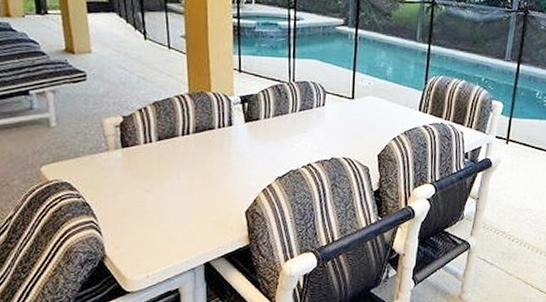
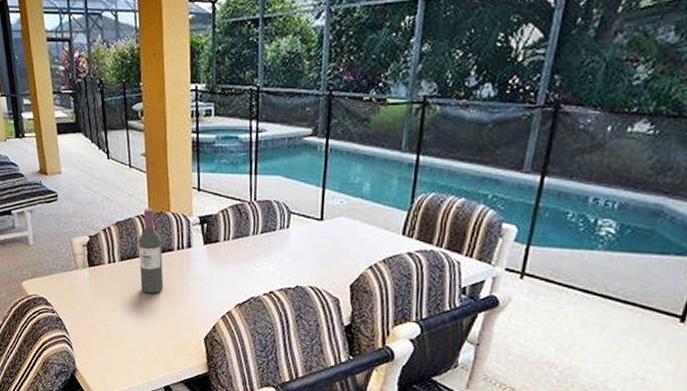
wine bottle: none [177,88,204,172] -> present [138,208,164,294]

